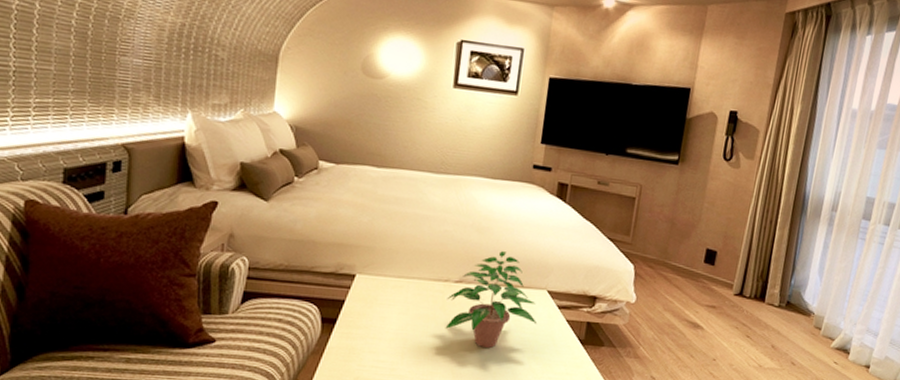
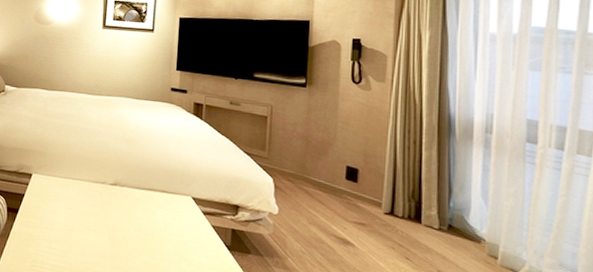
potted plant: present [445,251,536,348] -> none [104,160,184,246]

